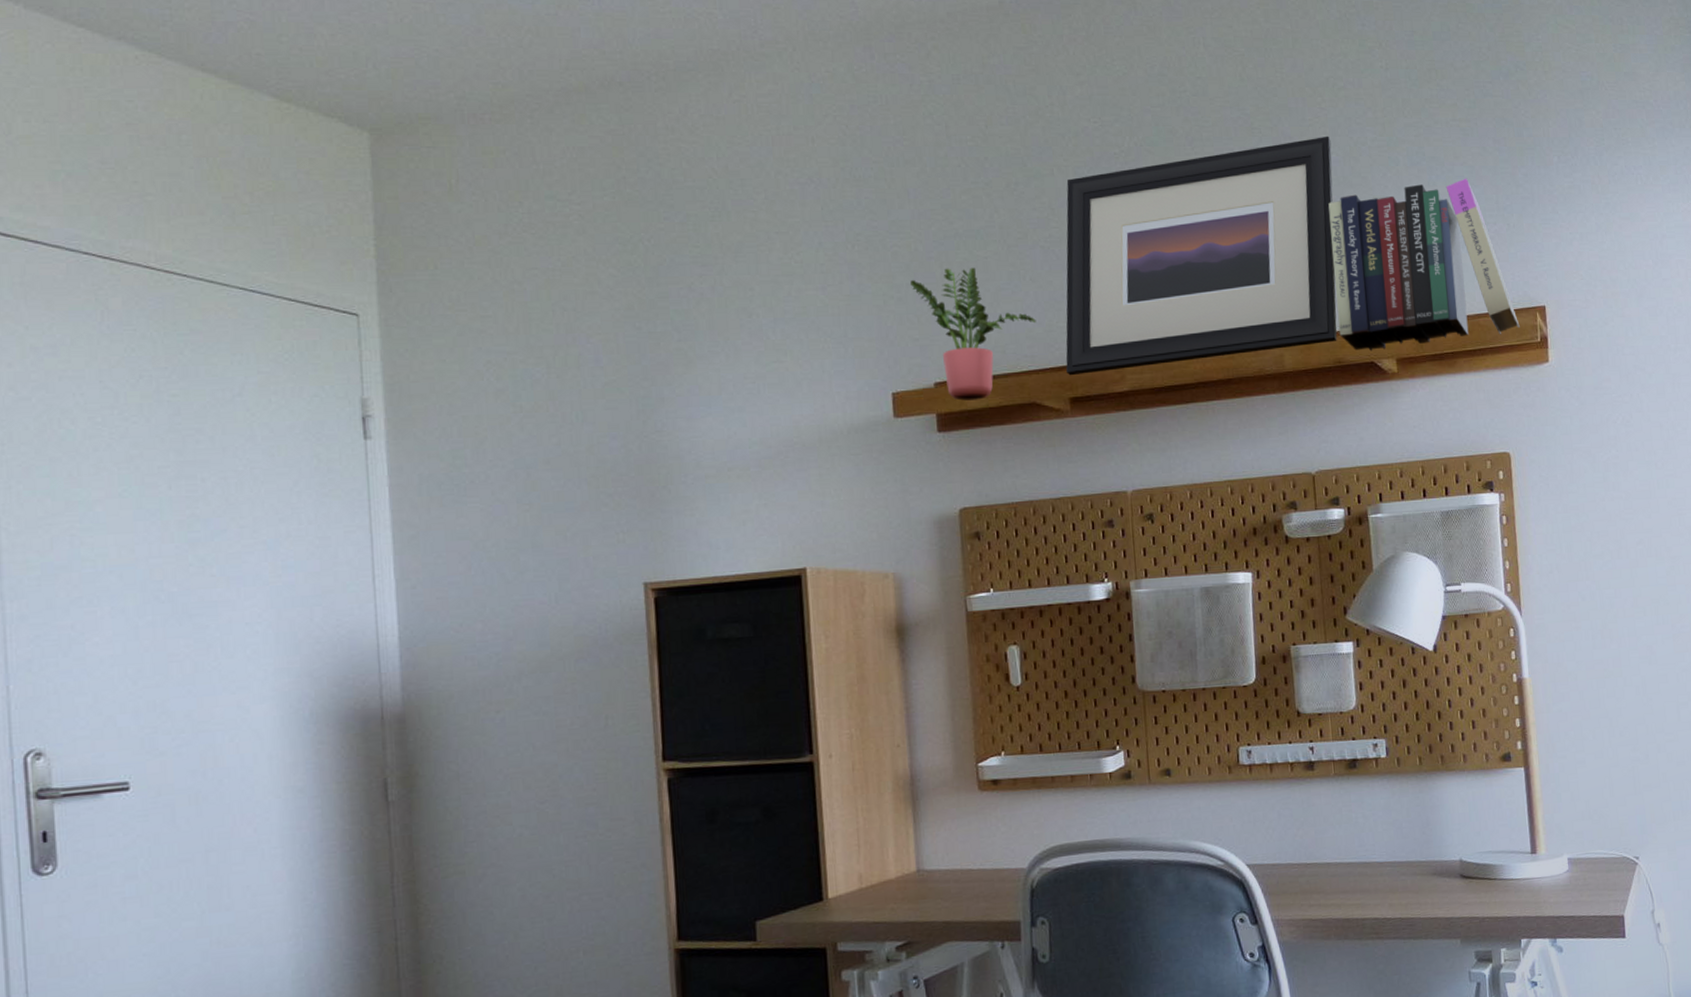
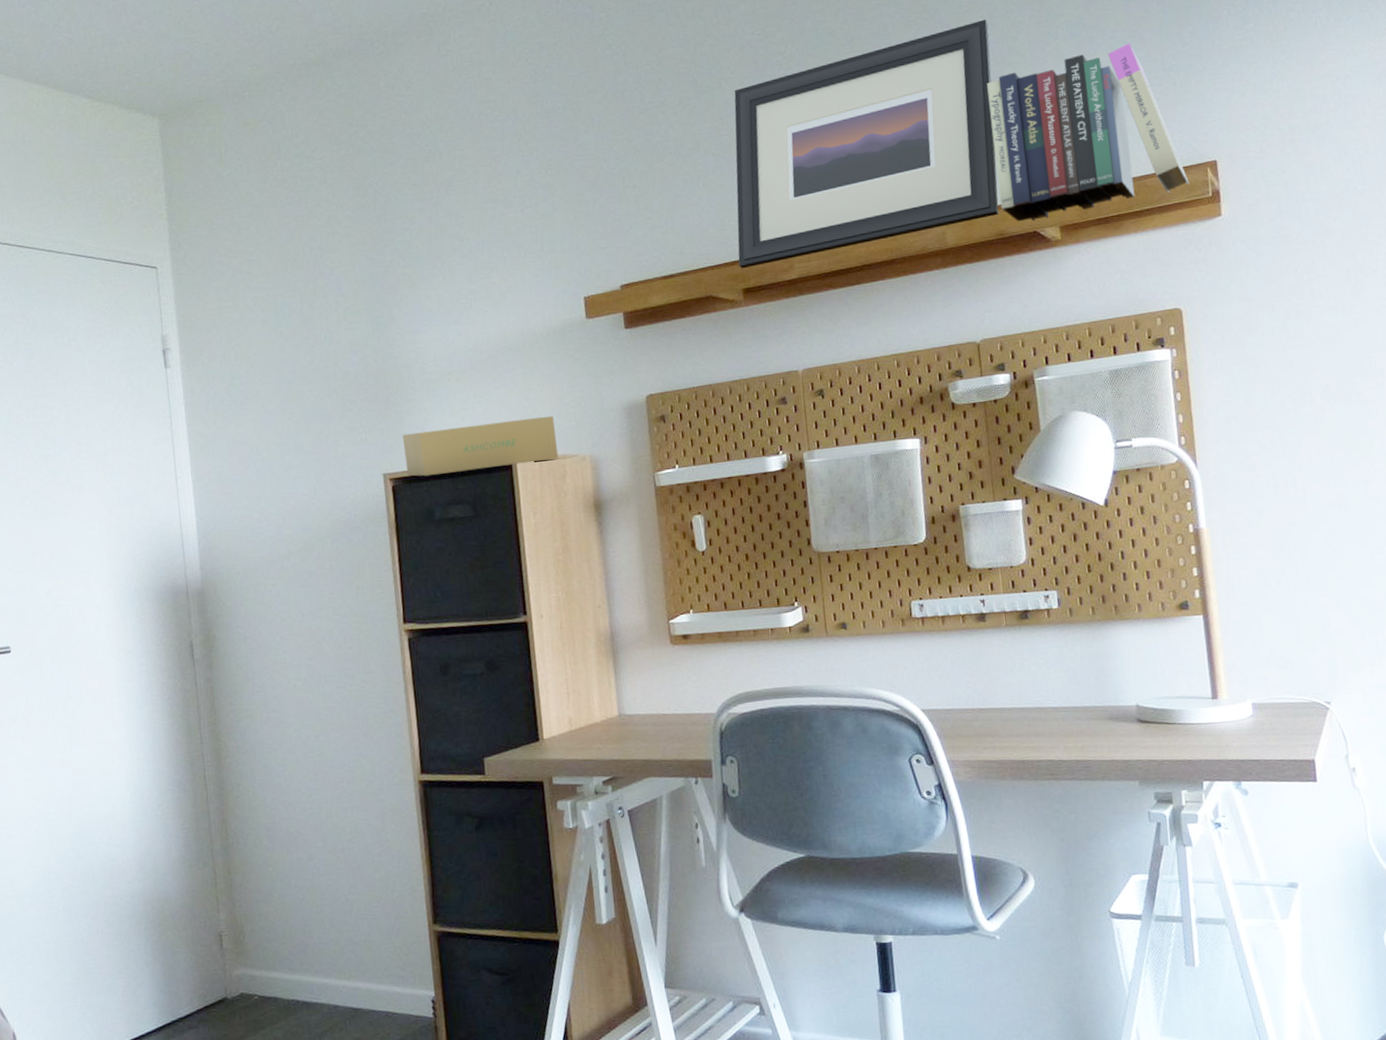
box: none [670,525,857,589] -> present [403,415,559,477]
potted plant: present [910,267,1036,401] -> none [597,179,710,299]

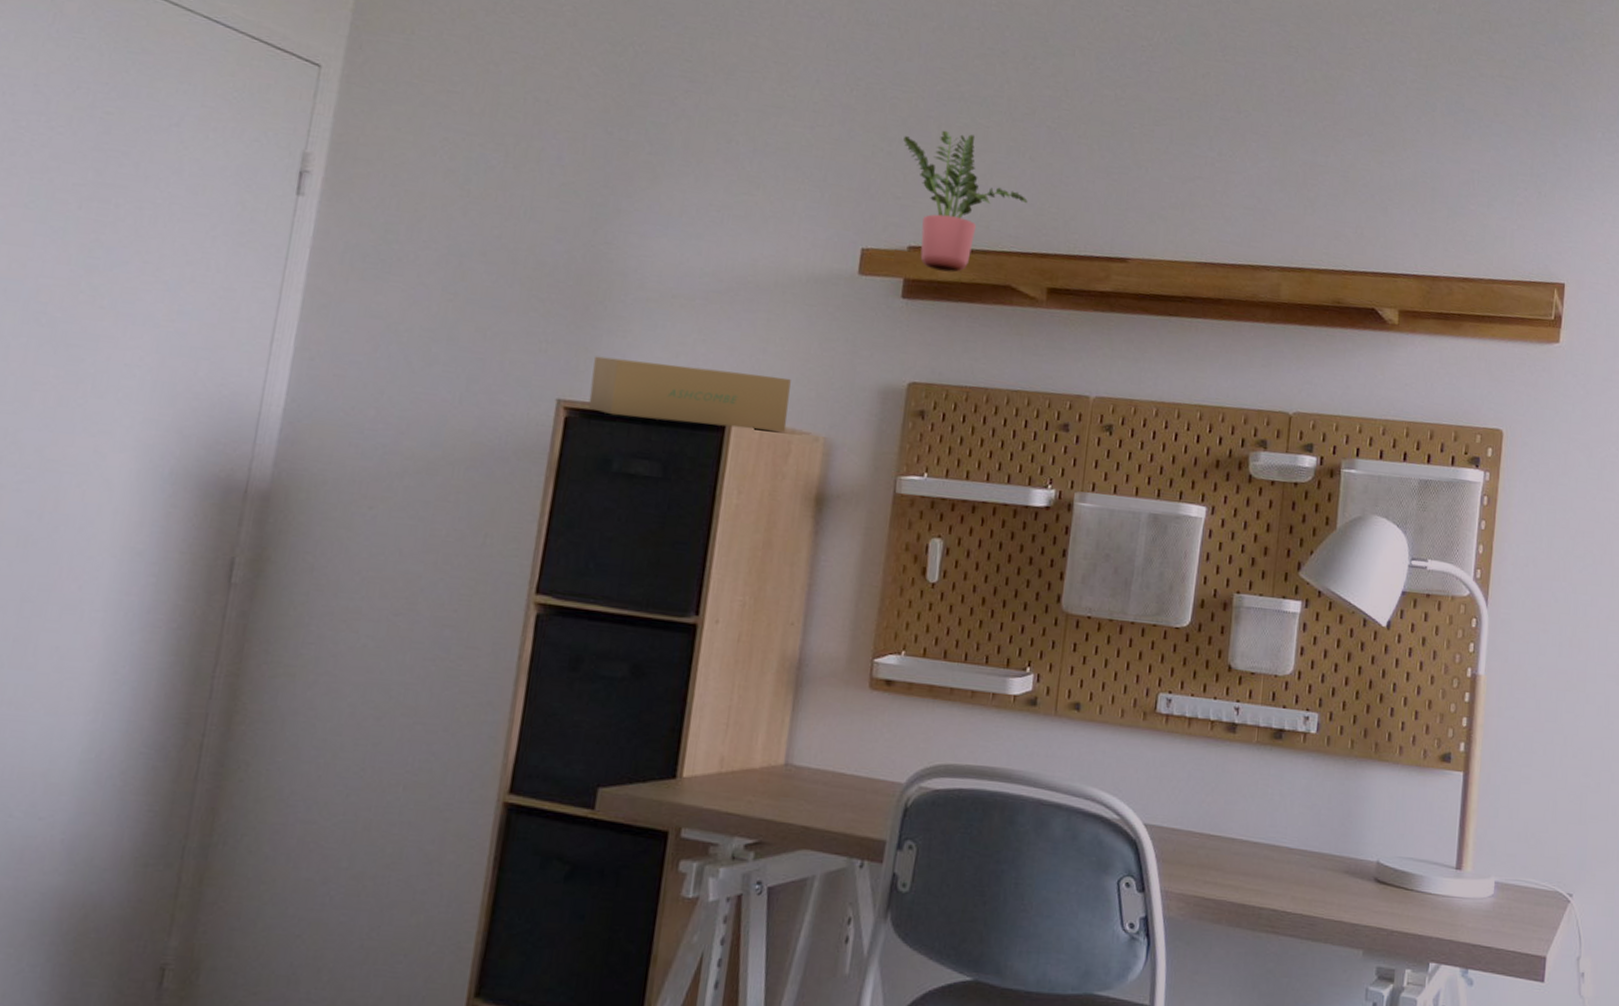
potted plant: none [597,179,710,299] -> present [903,130,1028,273]
picture frame: present [734,19,999,269] -> none [1049,62,1369,281]
books: present [987,43,1190,222] -> none [1343,132,1535,306]

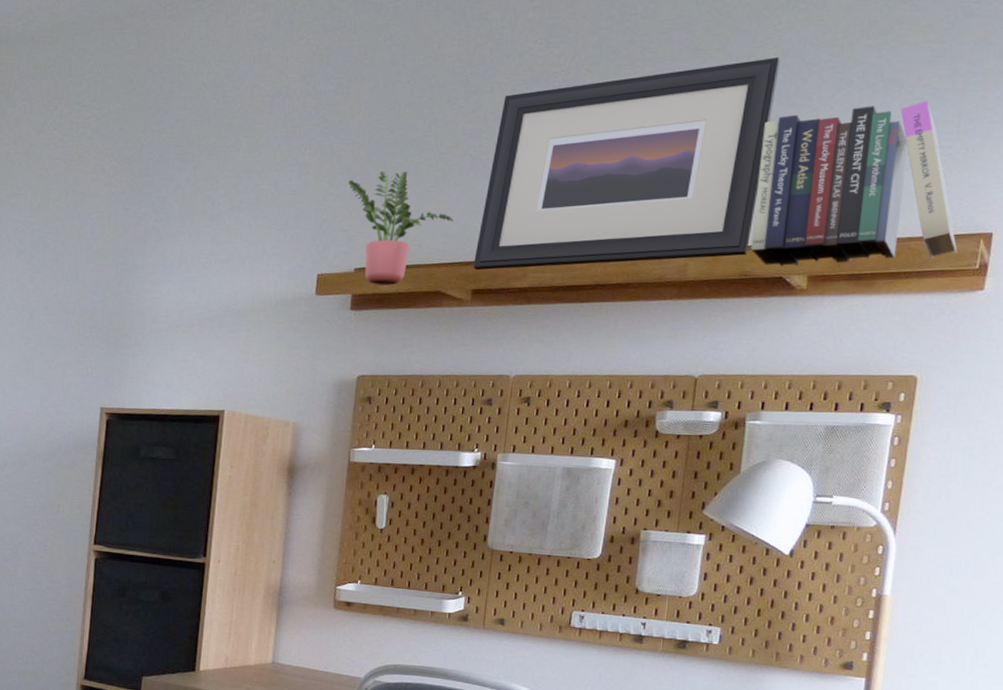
box: present [588,356,791,432] -> none [122,374,266,420]
picture frame: none [1049,62,1369,281] -> present [473,57,780,271]
books: none [1343,132,1535,306] -> present [750,100,958,267]

